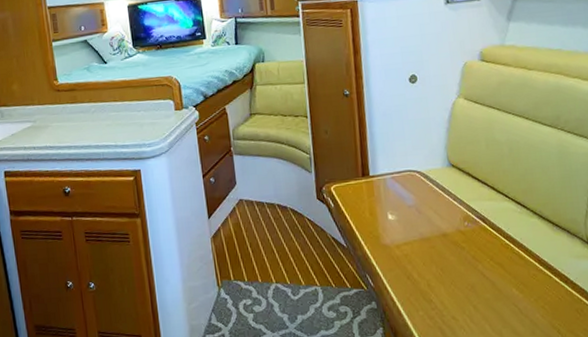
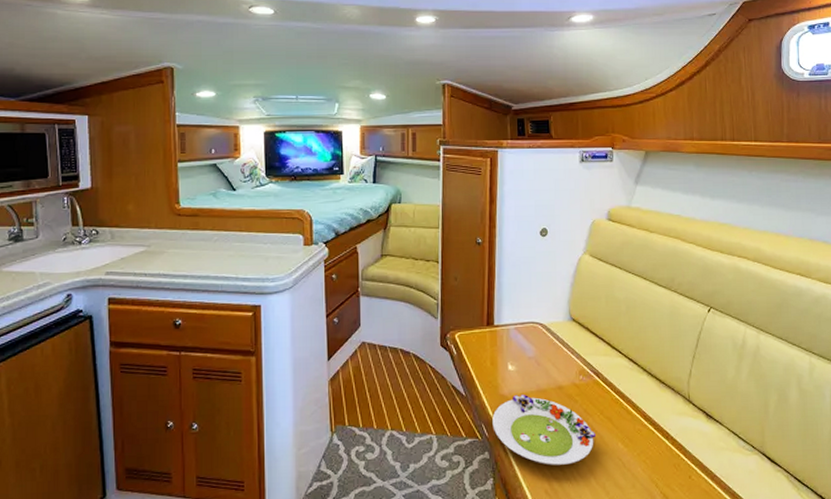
salad plate: none [376,243,487,313] -> present [492,395,595,465]

